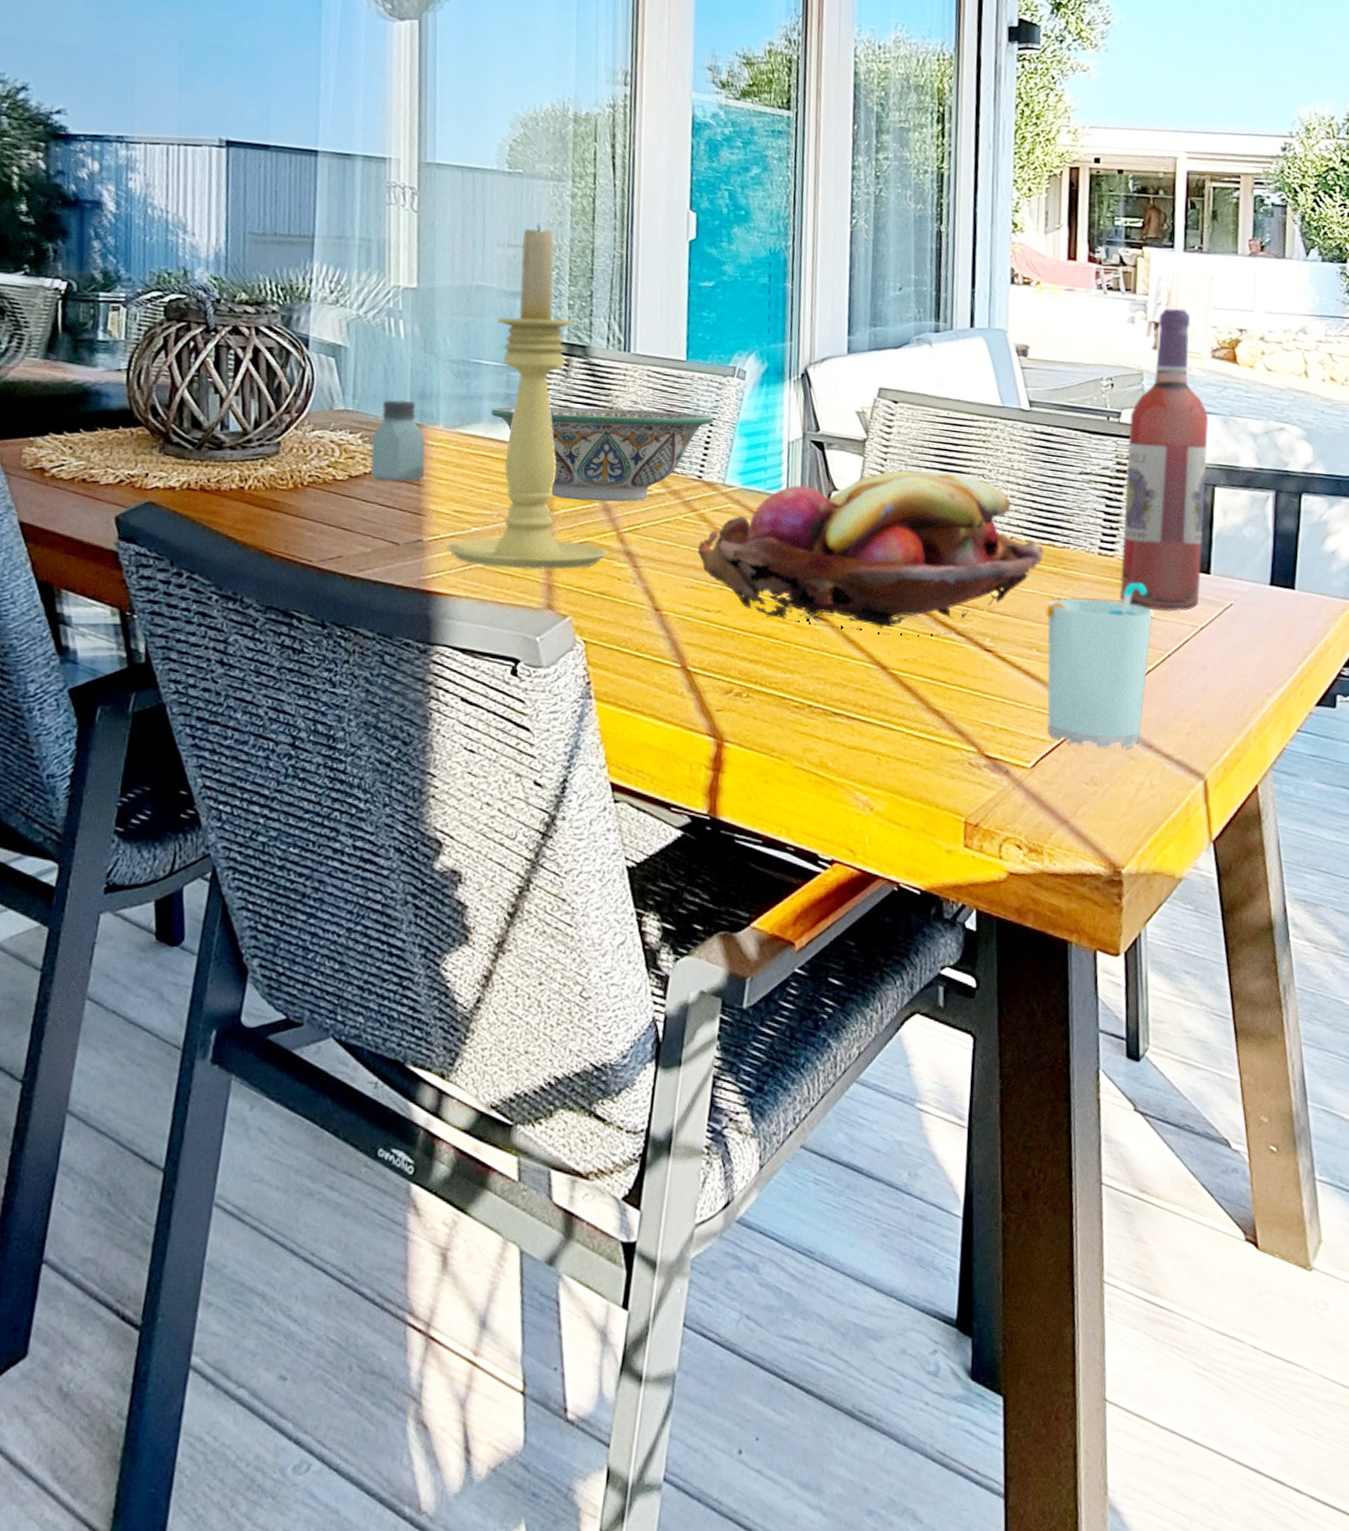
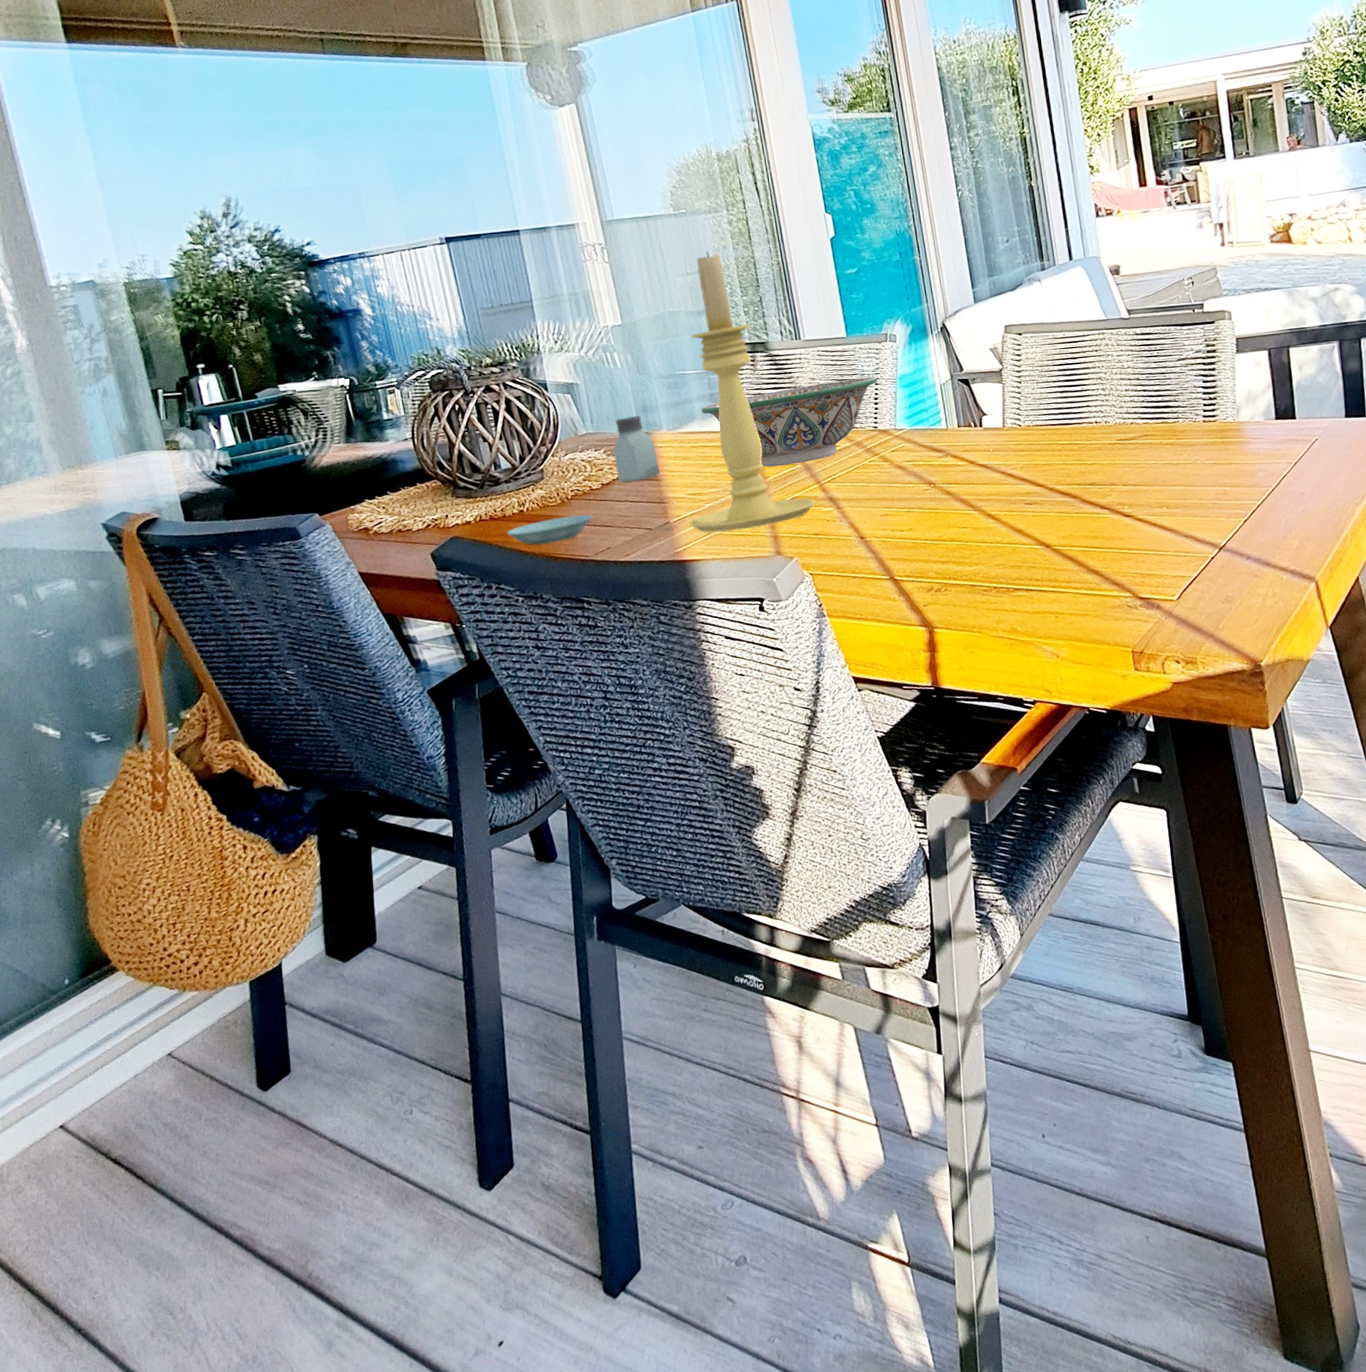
saucer: none [216,504,329,536] -> present [506,514,593,545]
fruit basket: present [698,470,1044,636] -> none [884,381,1160,526]
cup: present [1046,582,1154,749] -> none [1168,437,1260,575]
wine bottle: present [1120,308,1209,612] -> none [1211,207,1291,458]

